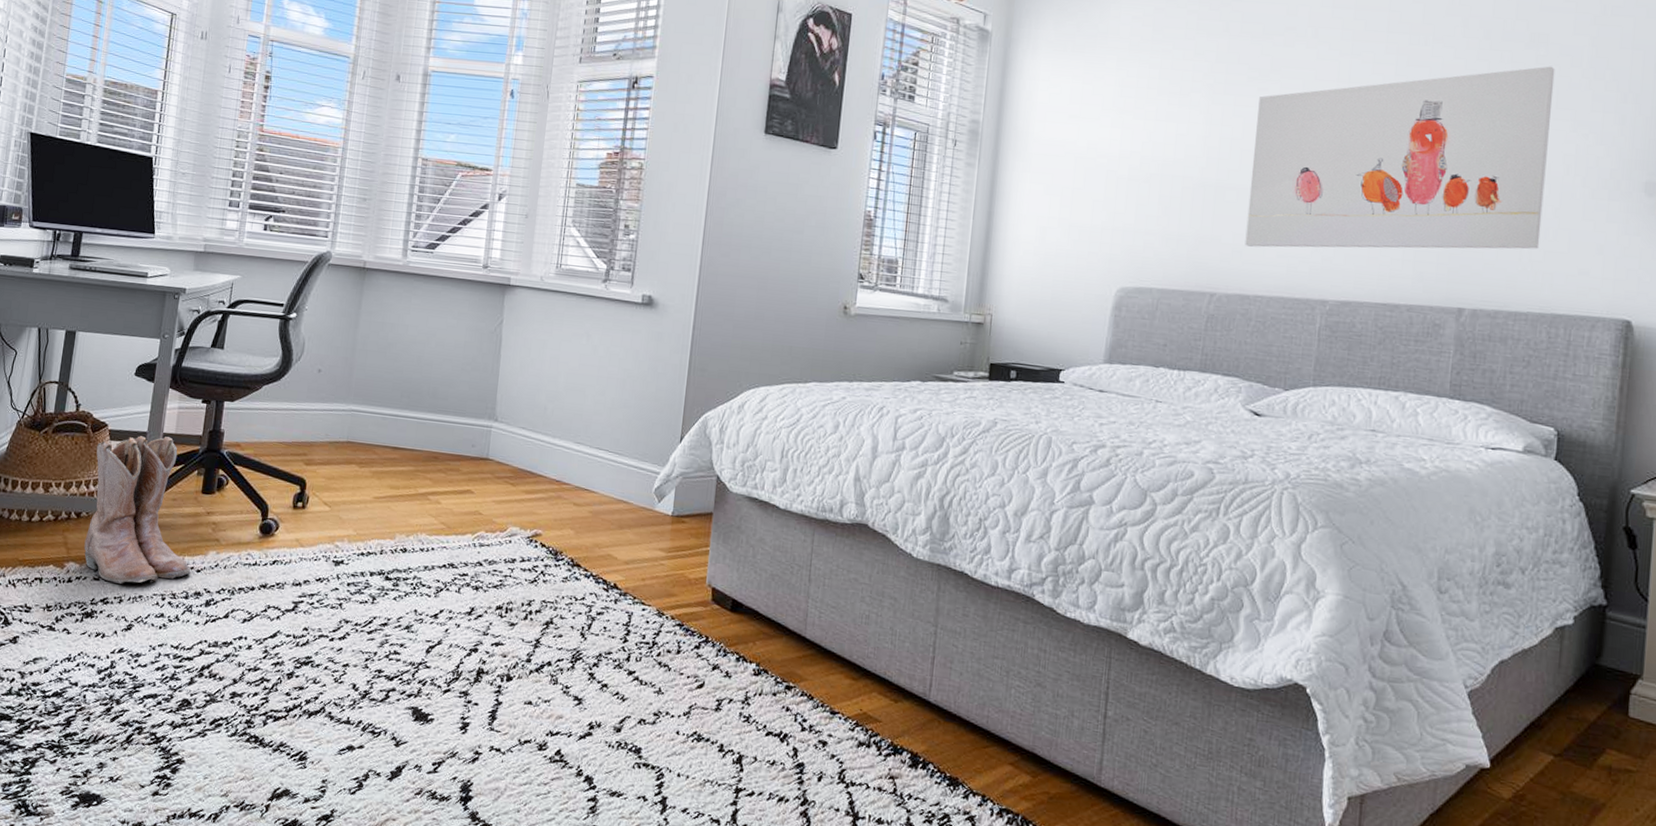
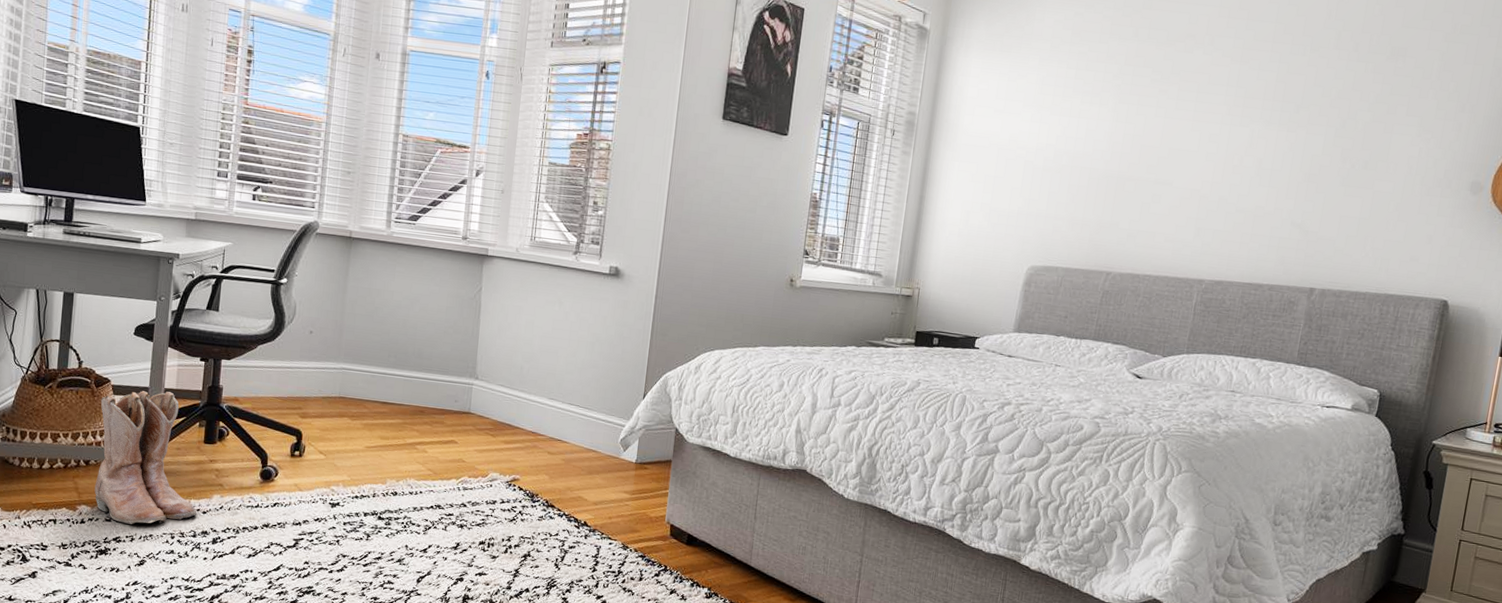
wall art: present [1245,66,1555,250] -> none [1138,77,1409,239]

